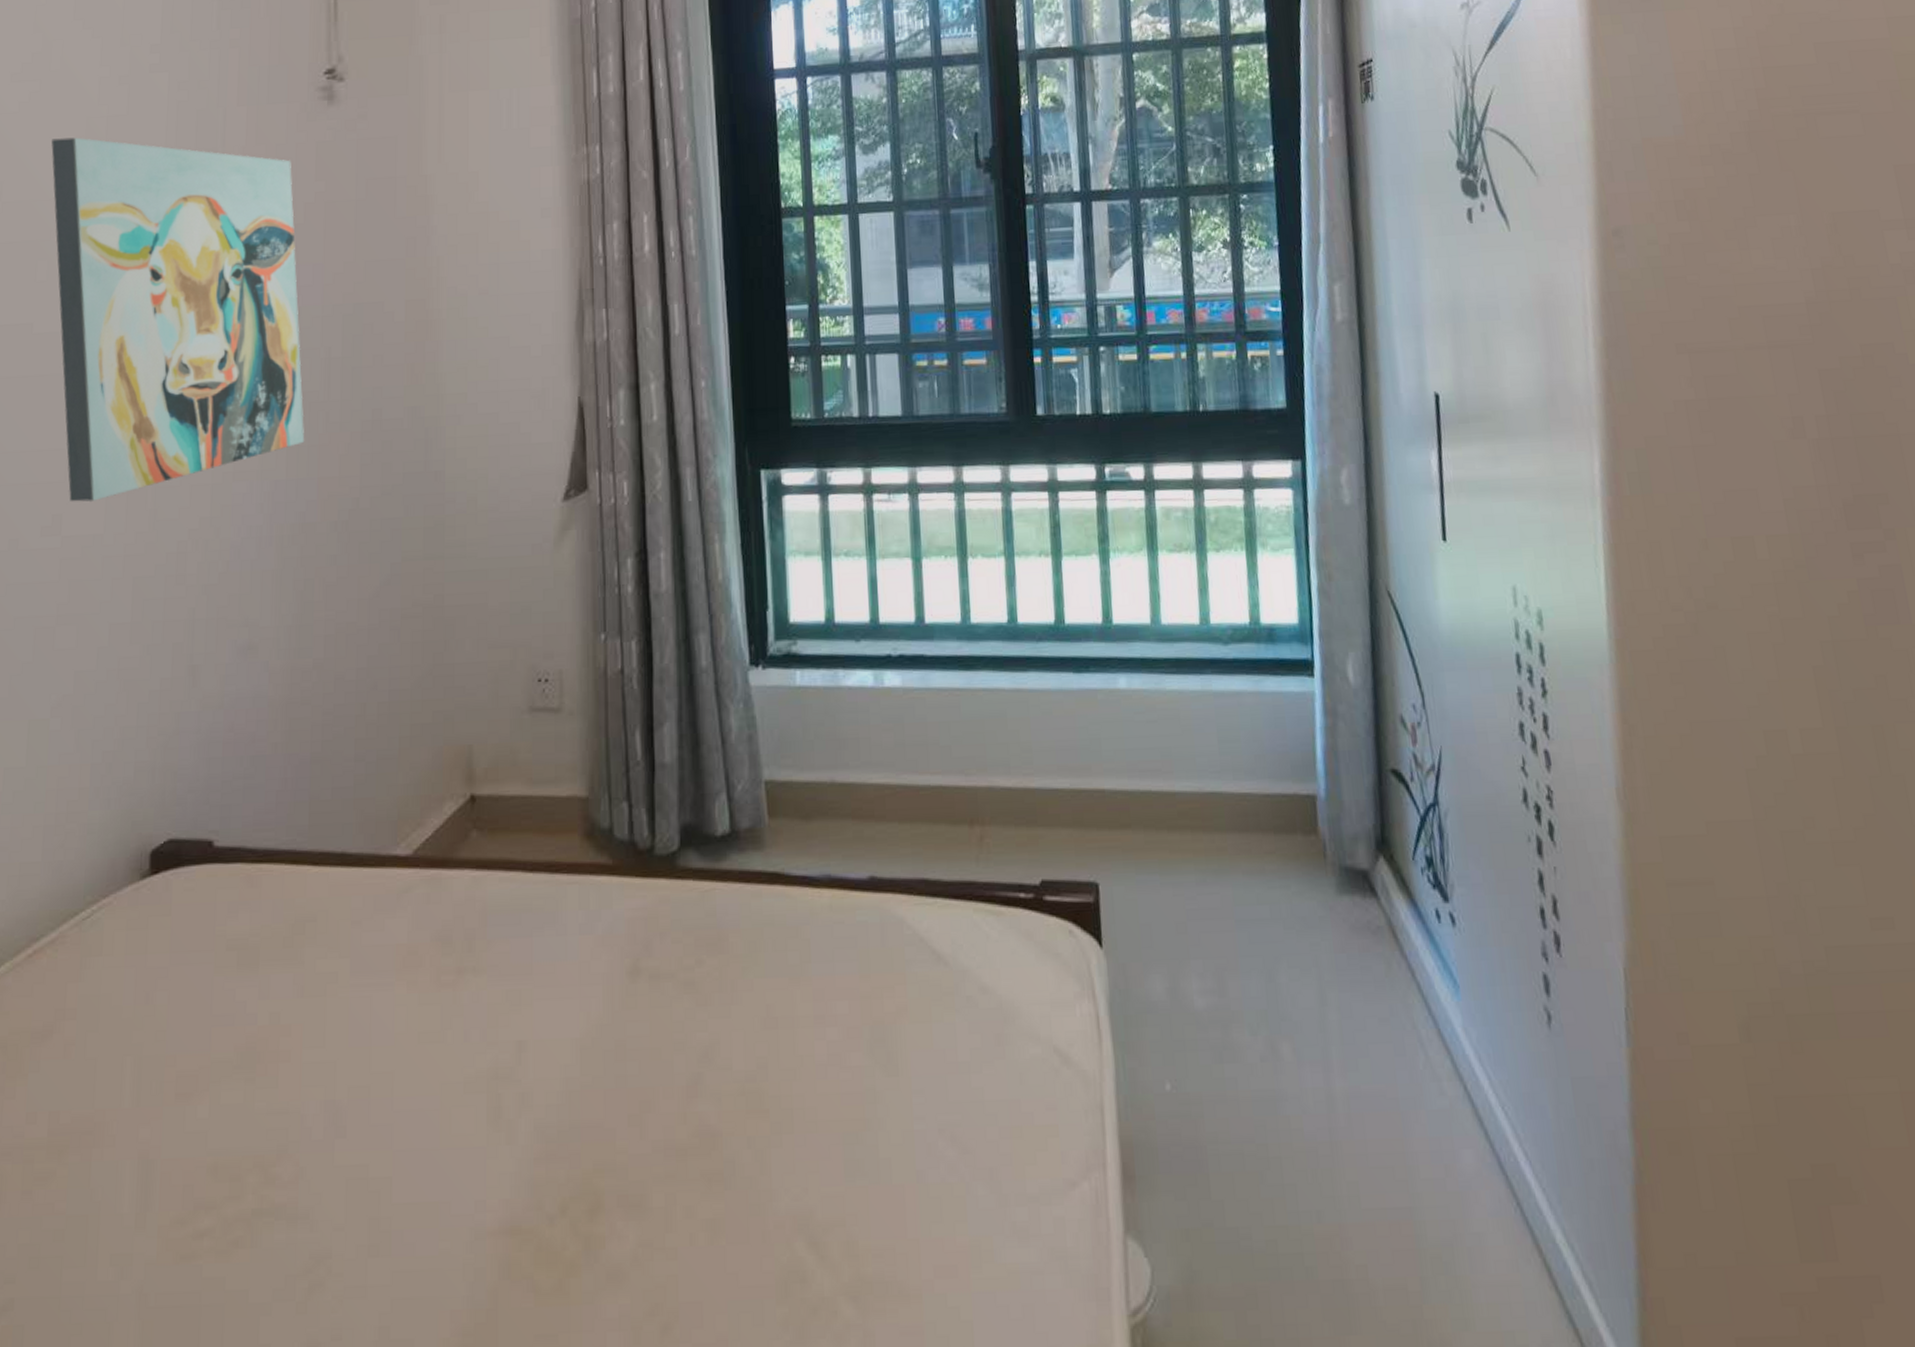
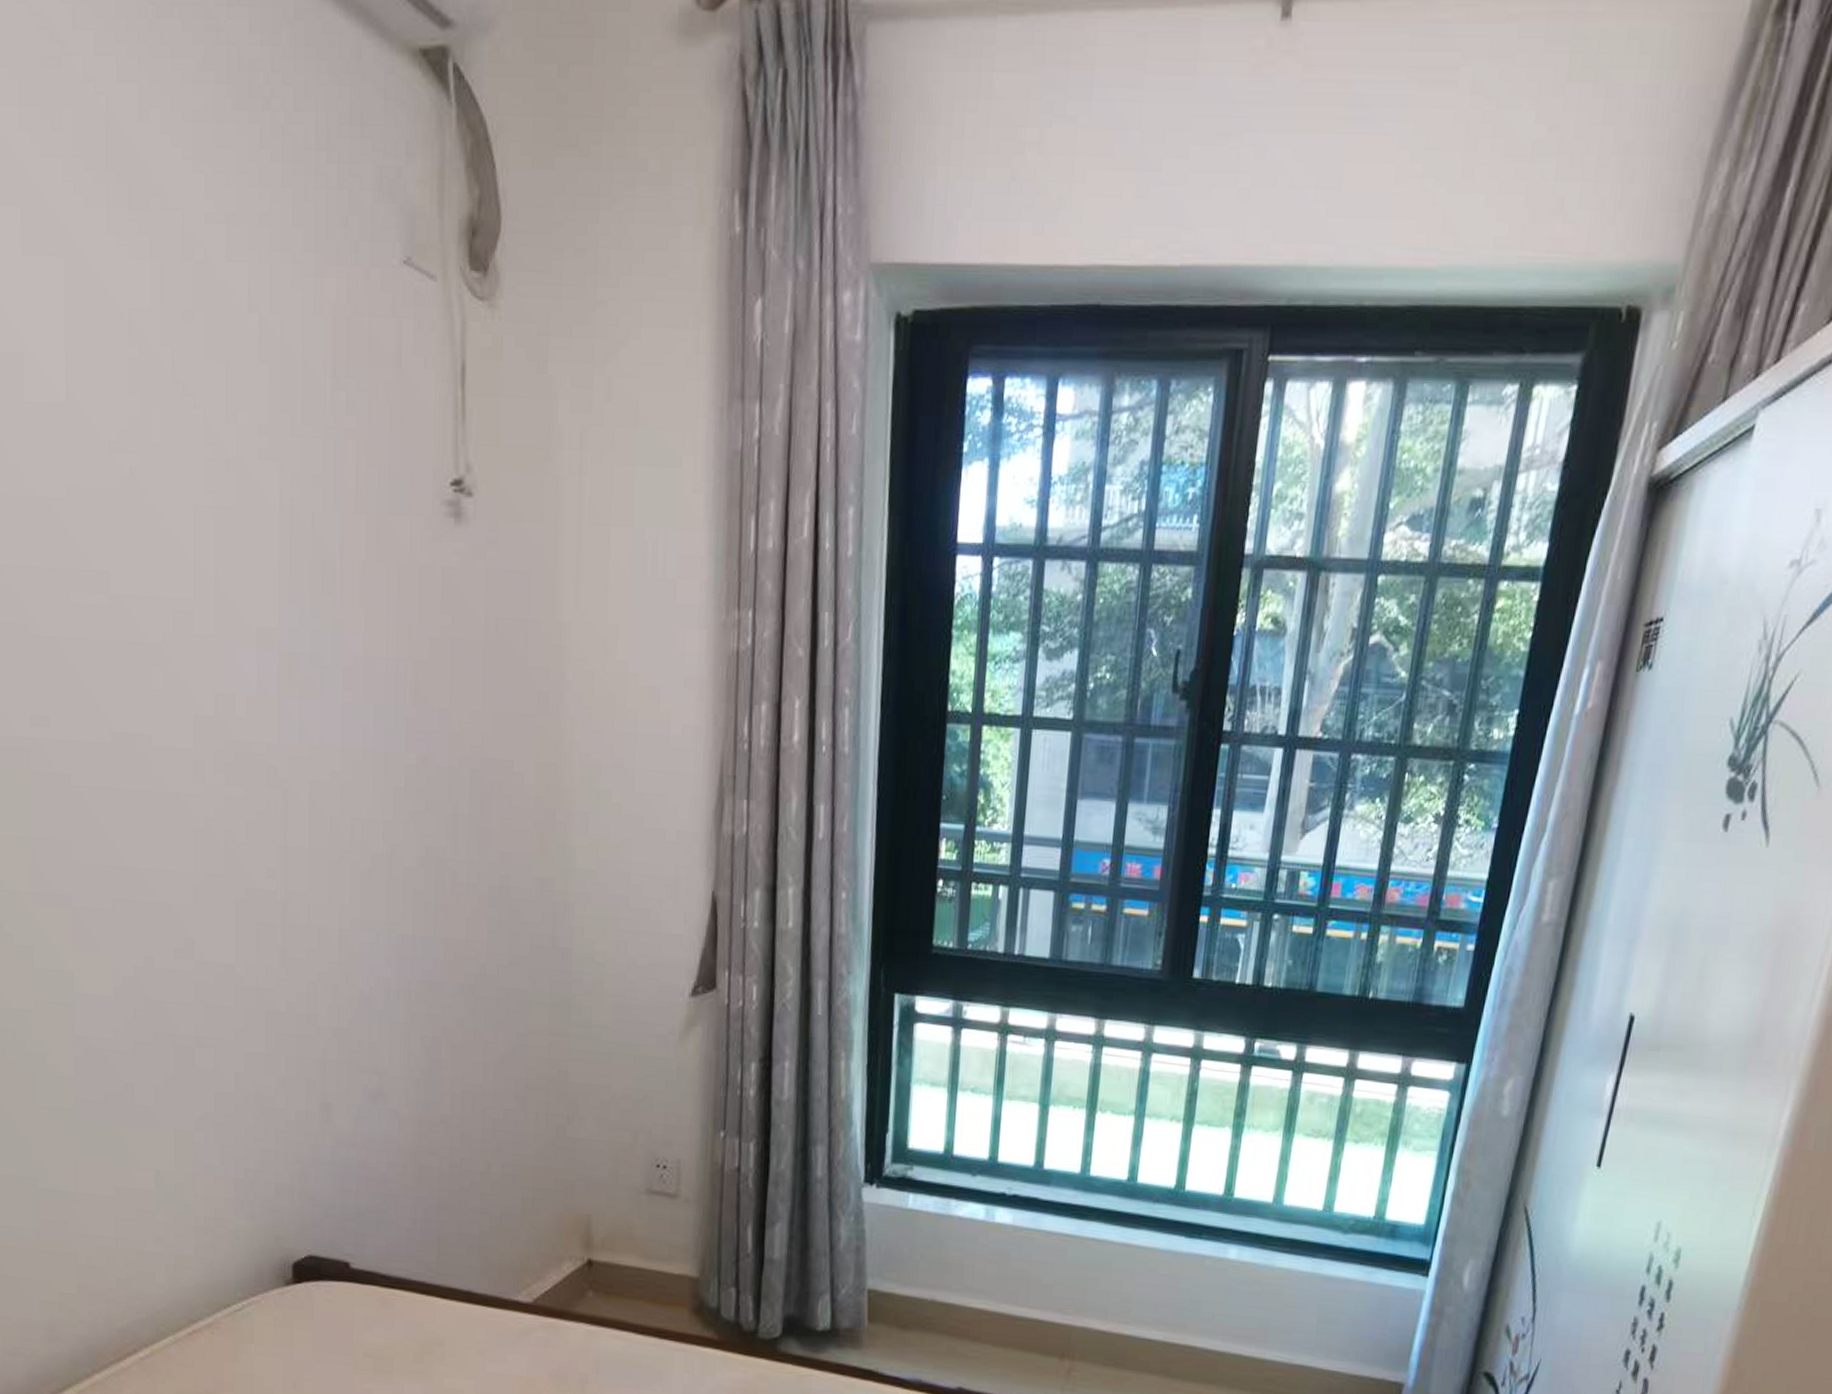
wall art: present [51,137,304,502] -> none [158,527,431,930]

